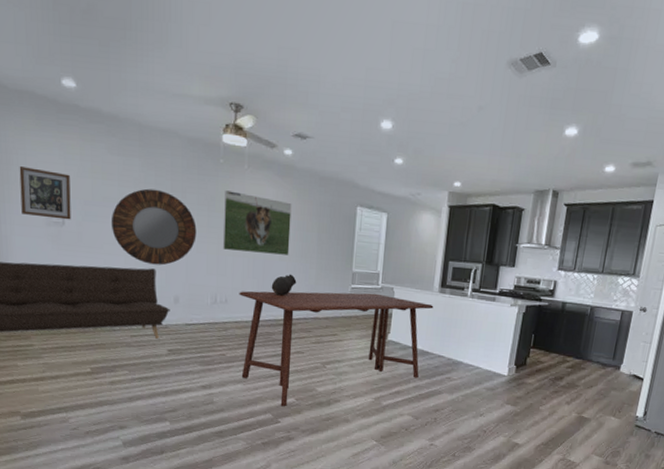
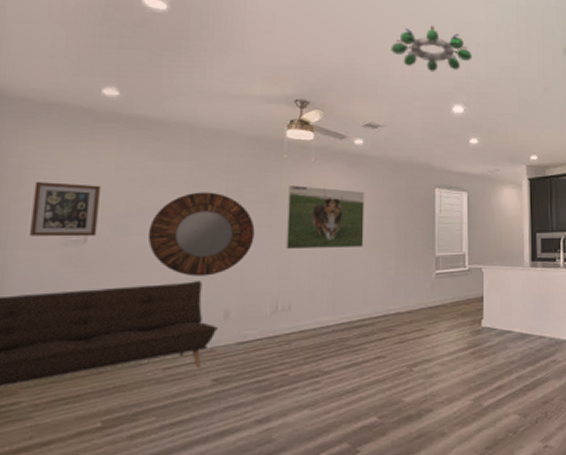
dining table: present [239,291,434,407] -> none [305,276,527,431]
ceramic pot: present [271,274,297,296] -> none [344,267,374,293]
chandelier: none [323,24,407,81] -> present [391,25,472,72]

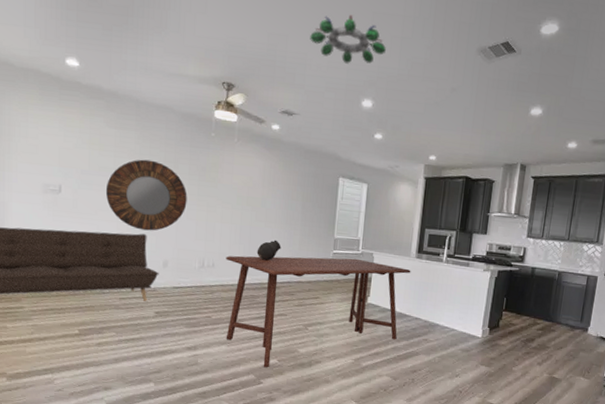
wall art: present [30,182,100,237] -> none [20,138,69,188]
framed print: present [285,186,365,249] -> none [211,162,278,222]
dining table: none [305,276,527,431] -> present [226,256,411,368]
ceramic pot: none [344,267,374,293] -> present [257,240,281,261]

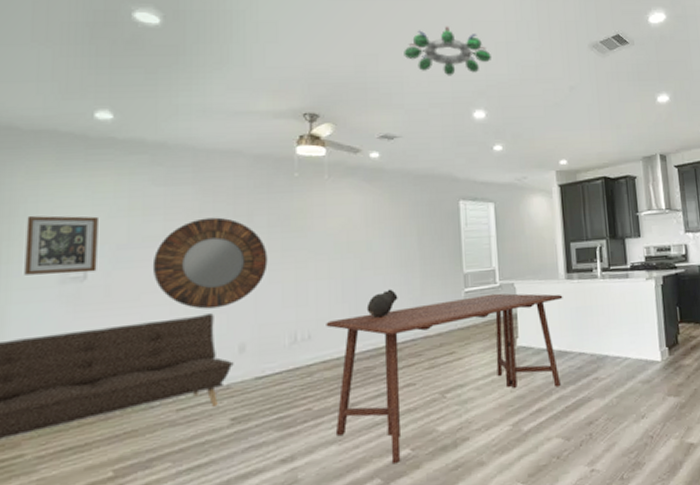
wall art: none [20,138,69,188] -> present [24,215,98,275]

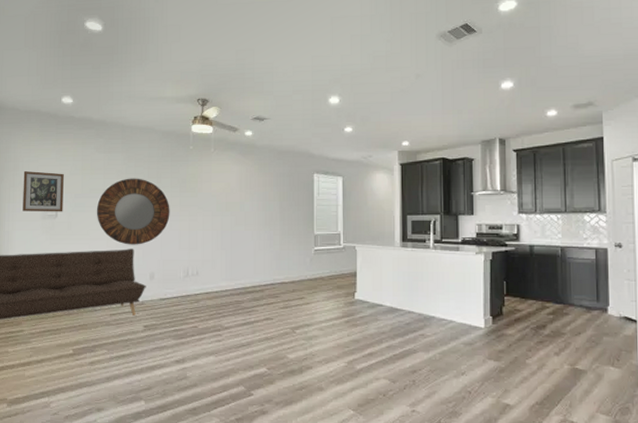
dining table: present [326,293,563,465] -> none [209,253,397,378]
ceramic pot: present [366,289,398,318] -> none [238,242,262,264]
chandelier: present [404,26,491,76] -> none [275,22,347,67]

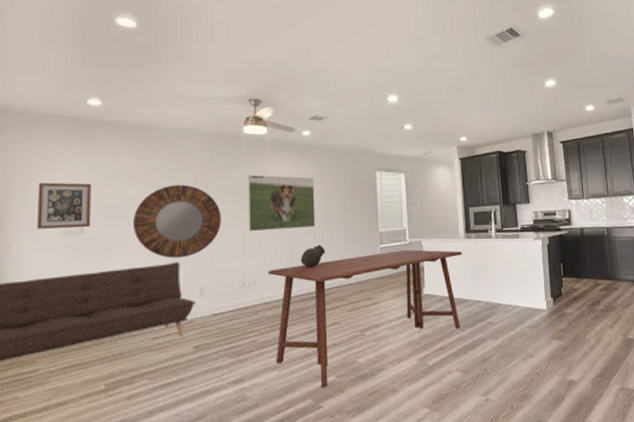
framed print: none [193,172,254,225] -> present [247,175,316,231]
dining table: none [209,253,397,378] -> present [268,249,463,388]
ceramic pot: none [238,242,262,264] -> present [300,244,326,268]

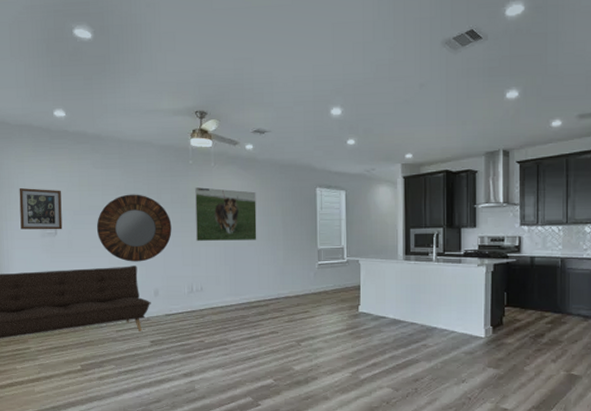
dining table: present [268,249,463,388] -> none [213,267,400,389]
ceramic pot: present [300,244,326,268] -> none [242,257,266,279]

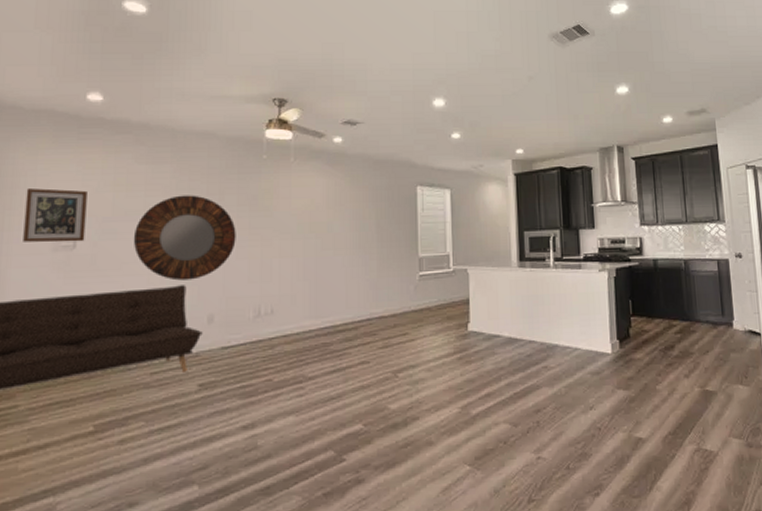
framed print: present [195,187,257,241] -> none [267,186,345,251]

